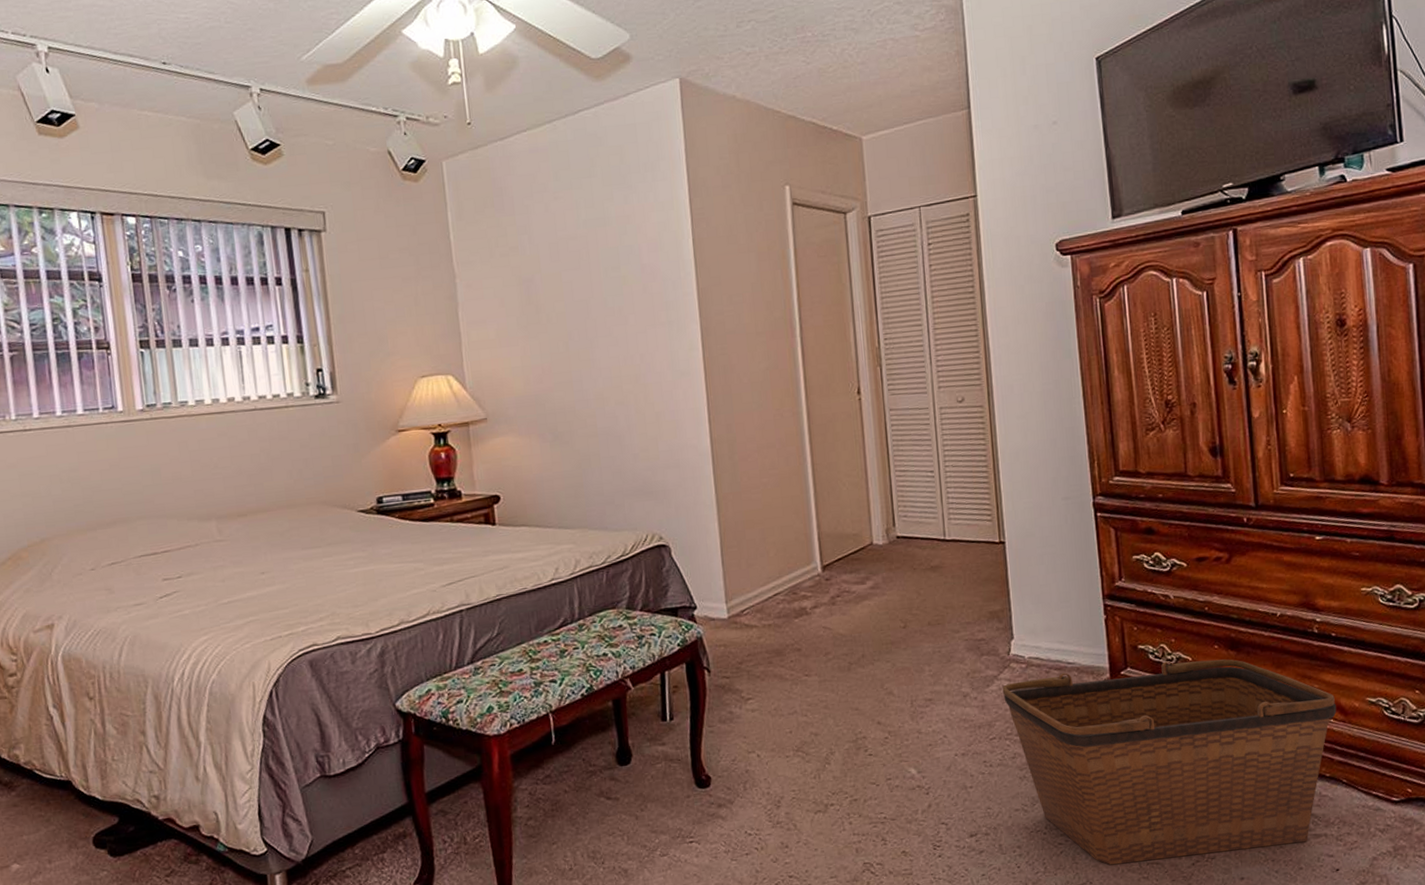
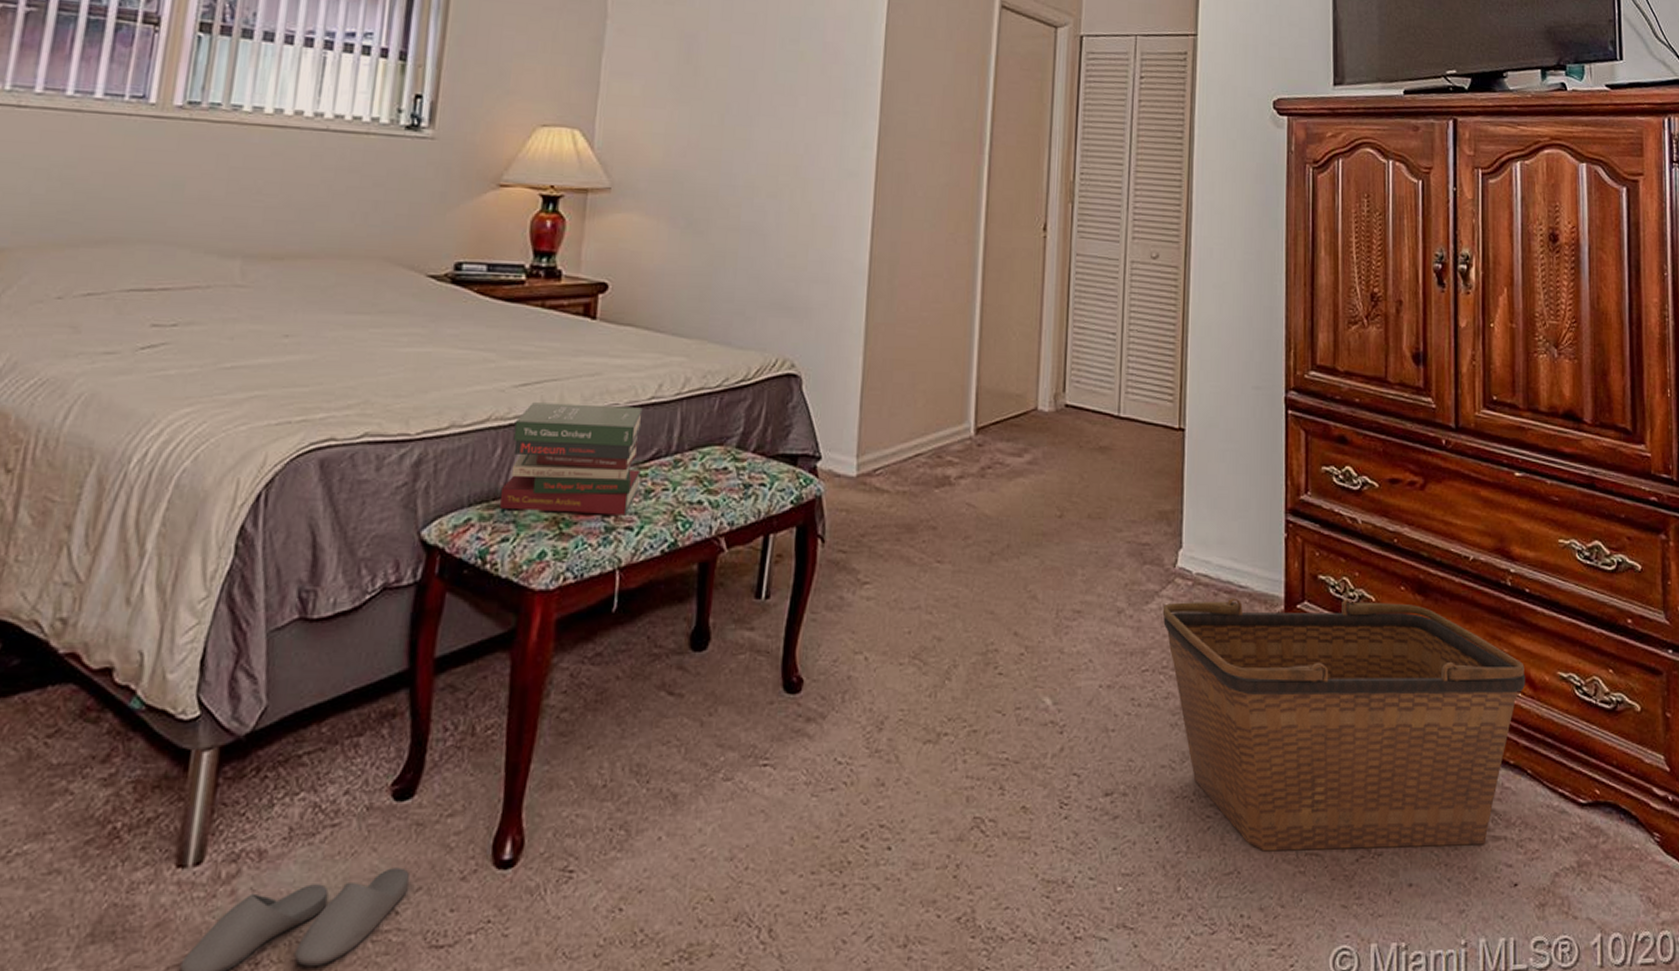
books: none [448,588,555,679] -> present [499,402,643,515]

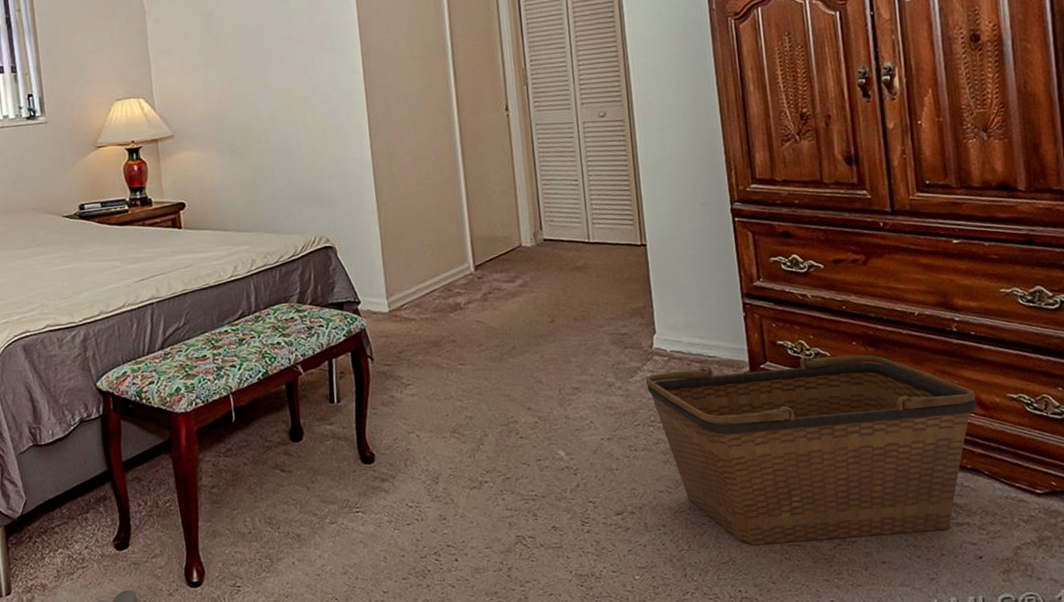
books: present [499,402,643,515] -> none [141,284,235,363]

